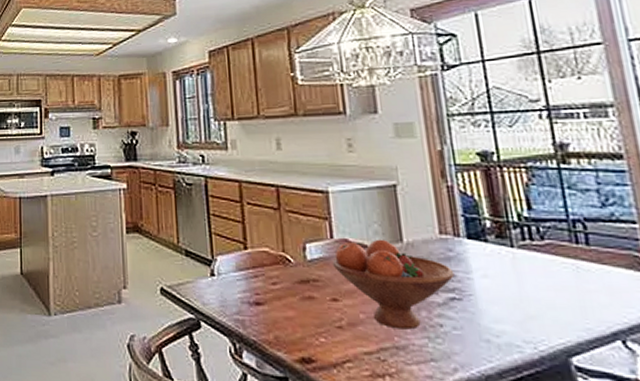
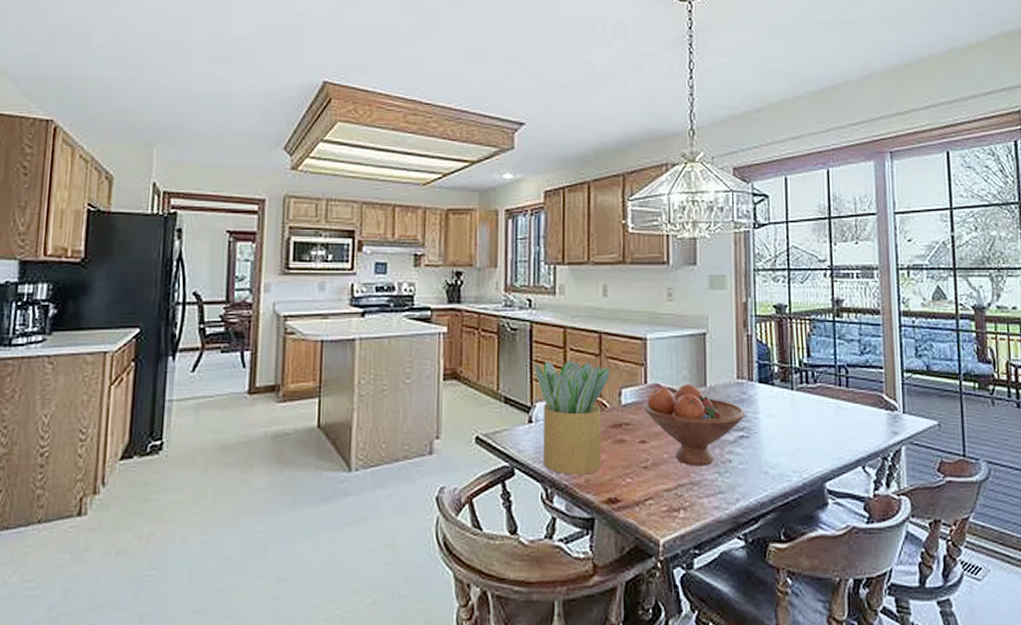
potted plant: none [212,214,291,331] -> present [535,360,610,475]

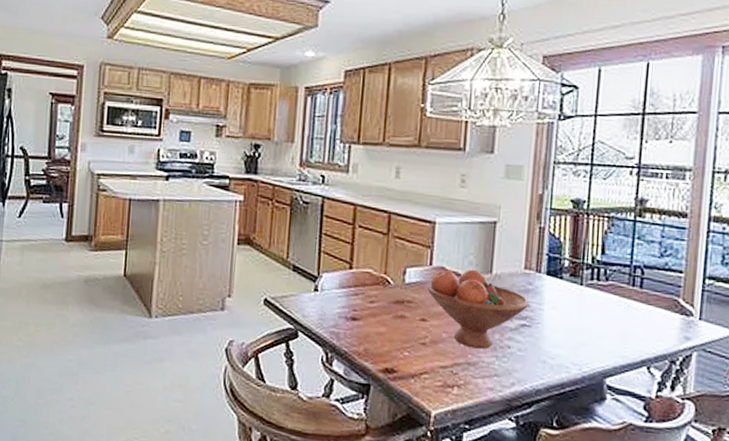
potted plant: present [535,360,610,475] -> none [323,235,396,344]

